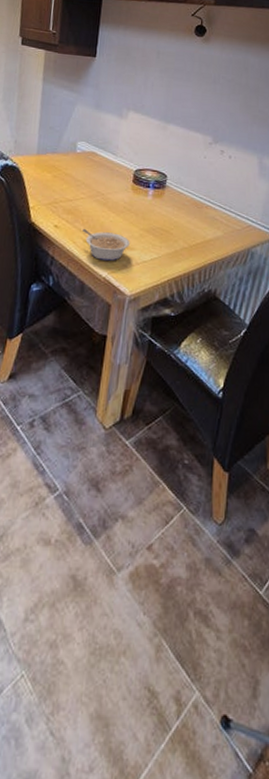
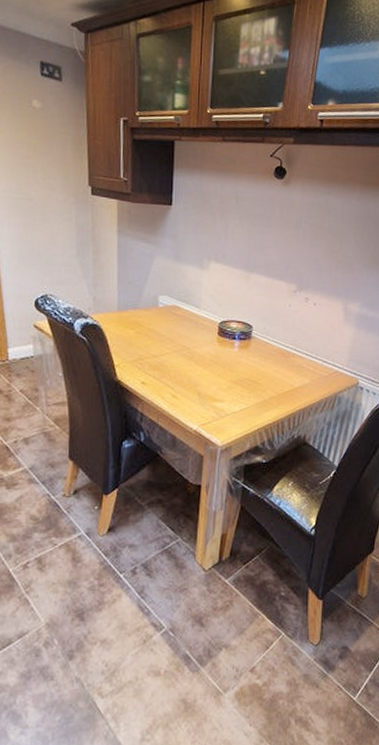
legume: present [82,229,130,262] -> none [170,384,218,415]

